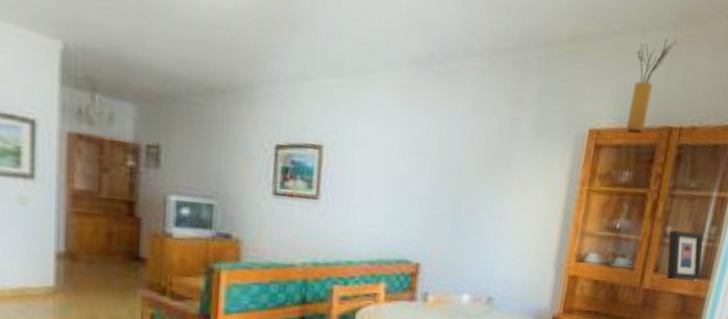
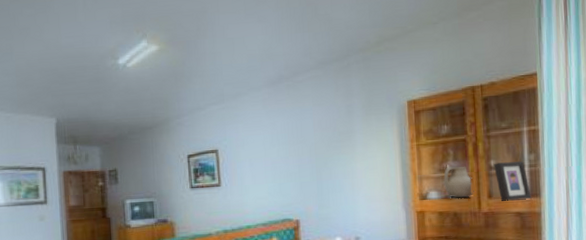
ceramic pitcher: none [607,225,642,268] -> present [443,166,474,198]
vase: present [626,39,677,134] -> none [431,25,462,97]

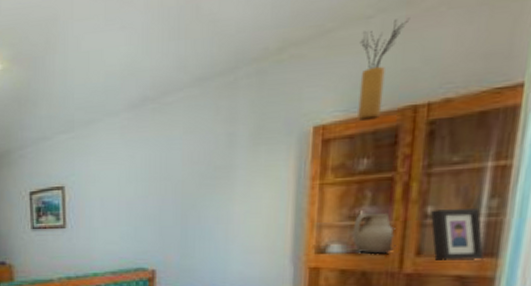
vase: none [431,25,462,97] -> present [357,17,410,121]

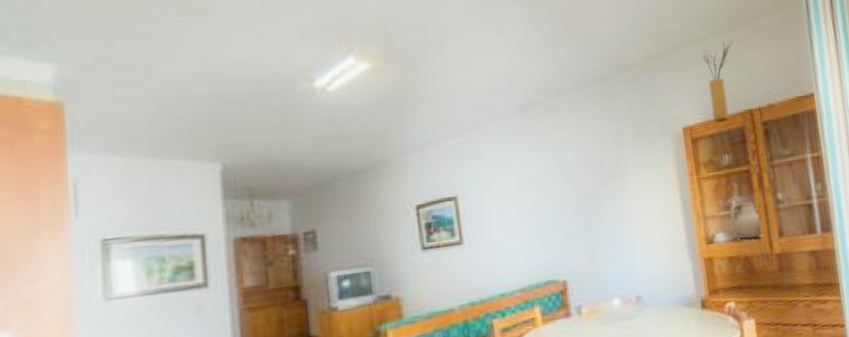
picture frame: present [431,209,484,260] -> none [781,192,823,239]

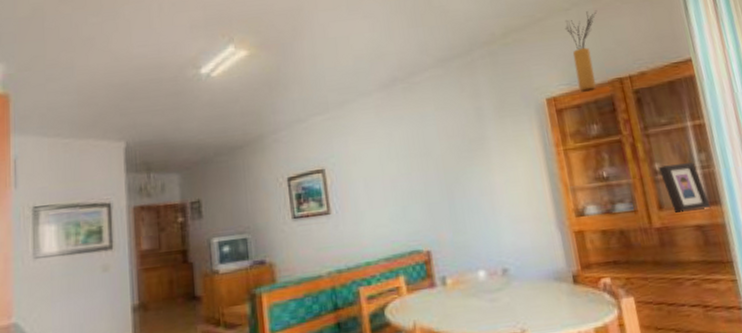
ceramic pitcher: present [729,202,764,239] -> none [601,173,641,212]
picture frame: none [781,192,823,239] -> present [659,162,711,213]

